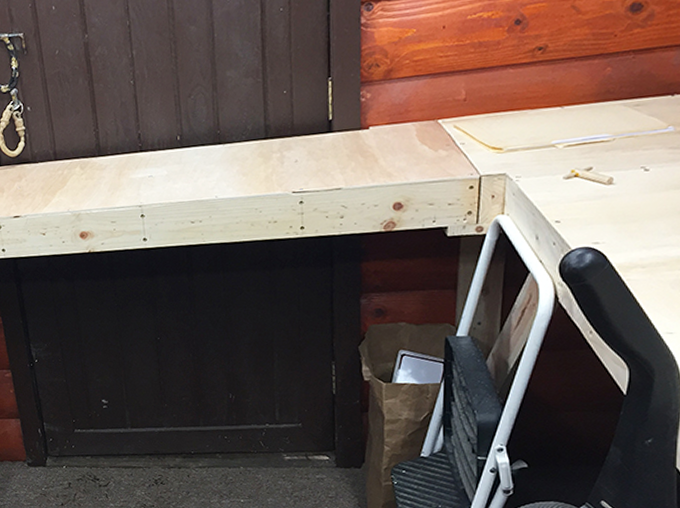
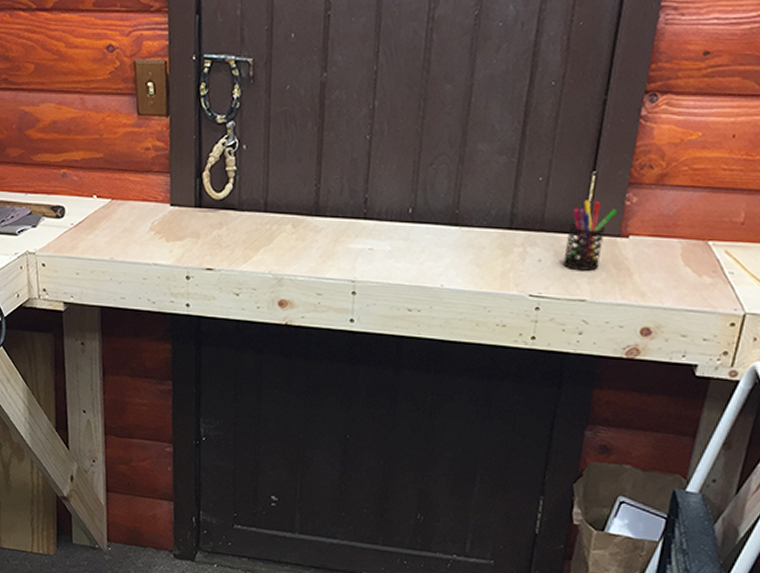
pen holder: none [316,103,356,164] -> present [563,200,618,271]

